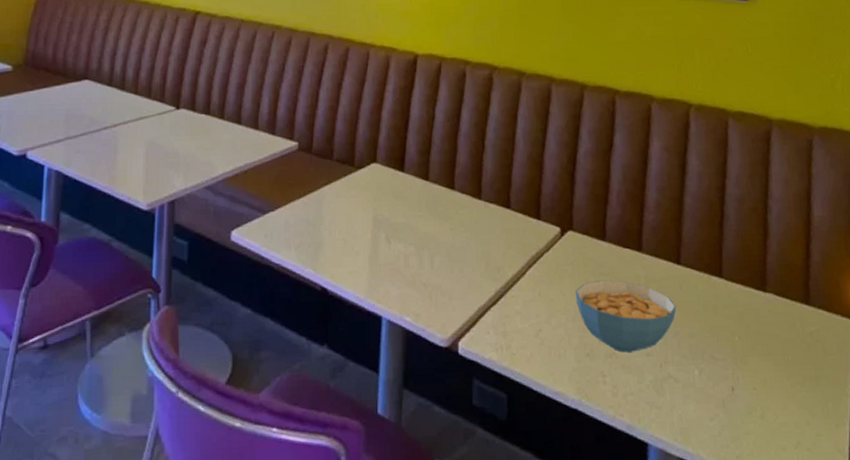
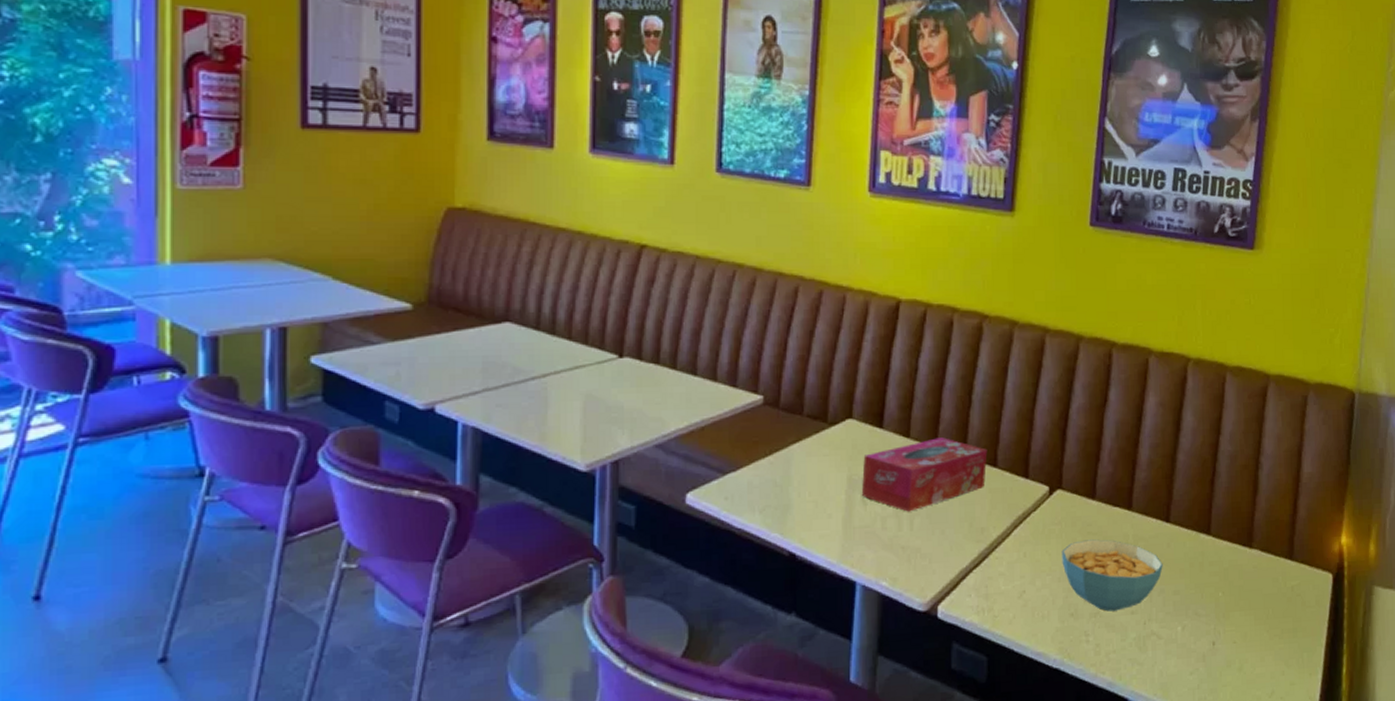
tissue box: none [385,180,501,251] -> present [861,437,988,512]

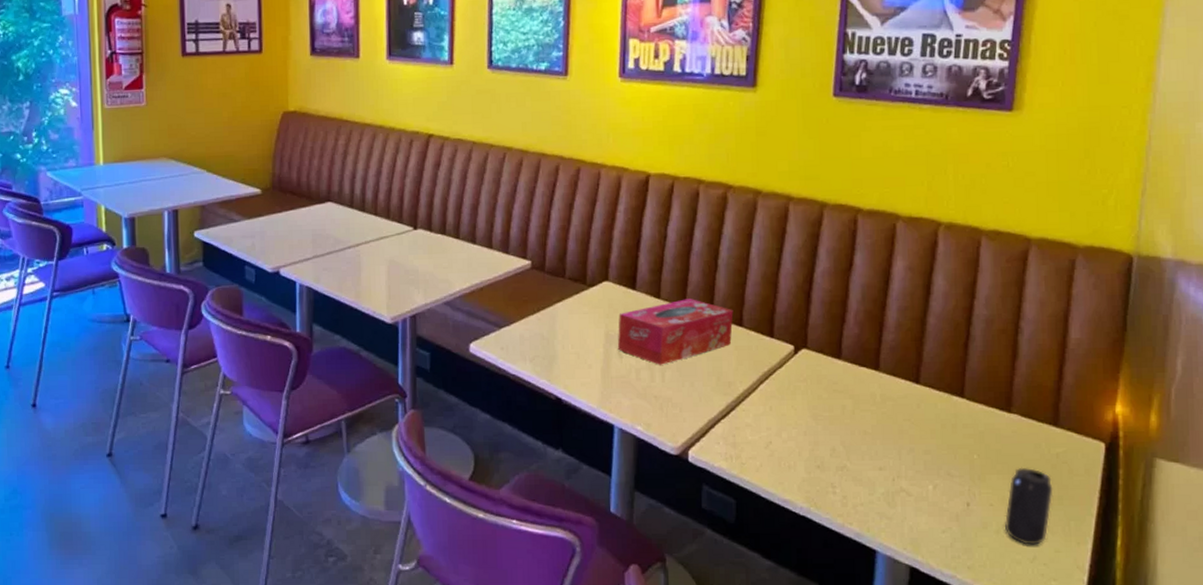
cereal bowl: present [1061,539,1163,612] -> none [807,397,913,466]
beverage can: none [1247,602,1289,680] -> present [1005,467,1053,545]

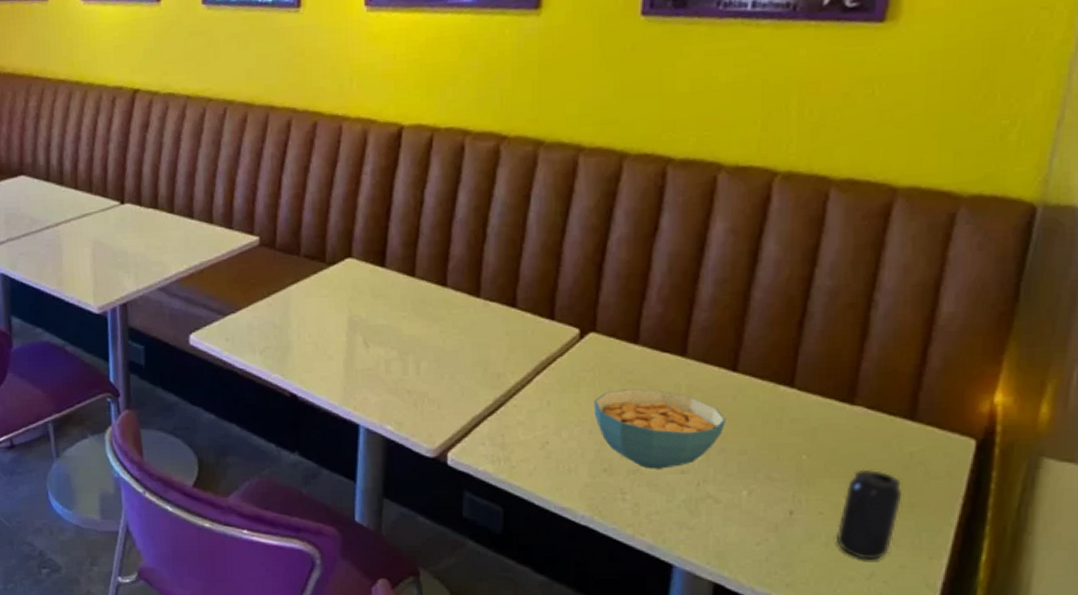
tissue box: present [617,299,734,365] -> none [363,276,505,355]
cereal bowl: none [807,397,913,466] -> present [594,389,726,469]

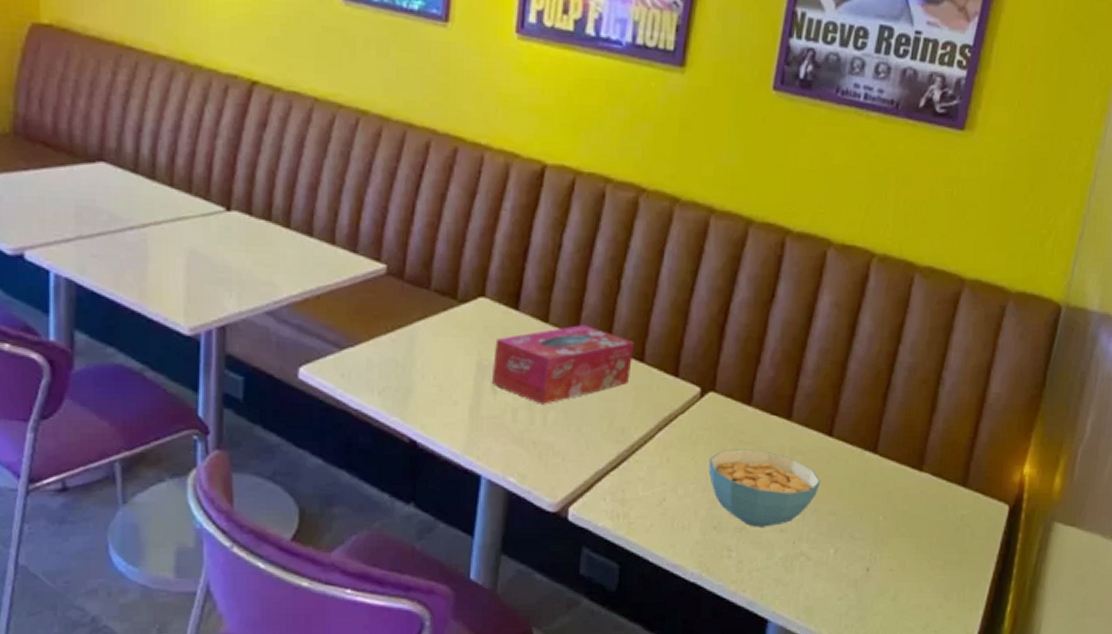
tissue box: none [363,276,505,355] -> present [491,325,635,404]
beverage can: present [837,469,903,560] -> none [902,530,954,612]

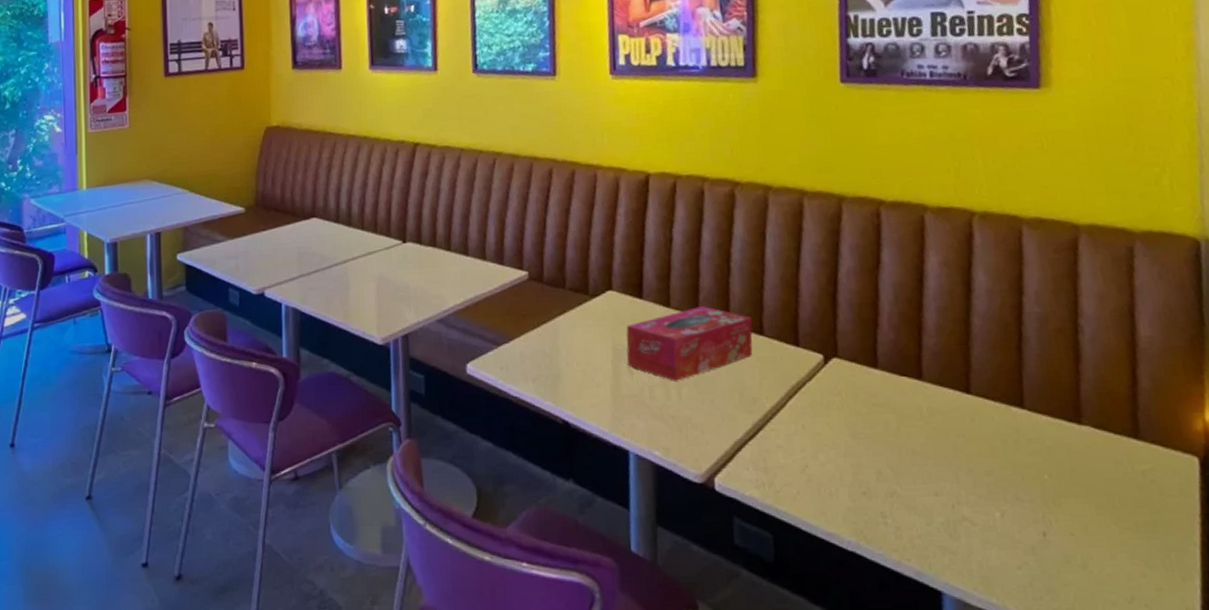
cereal bowl: present [708,449,821,527] -> none [845,411,969,492]

